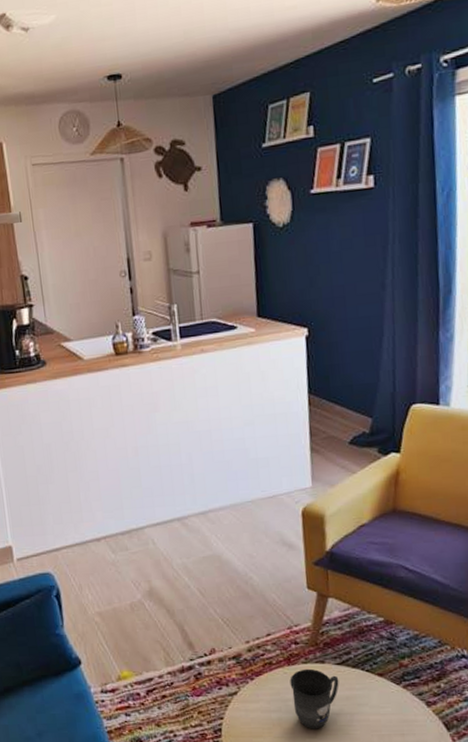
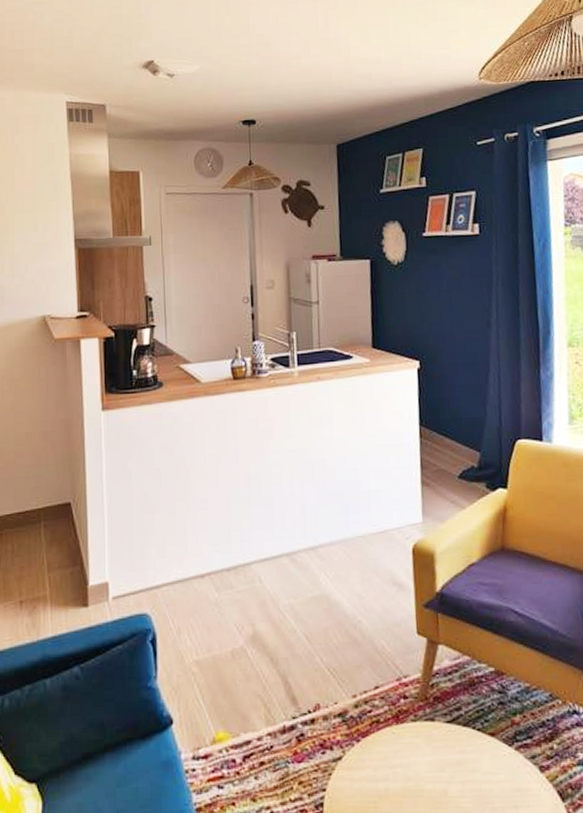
mug: present [290,668,339,729] -> none [398,727,450,802]

